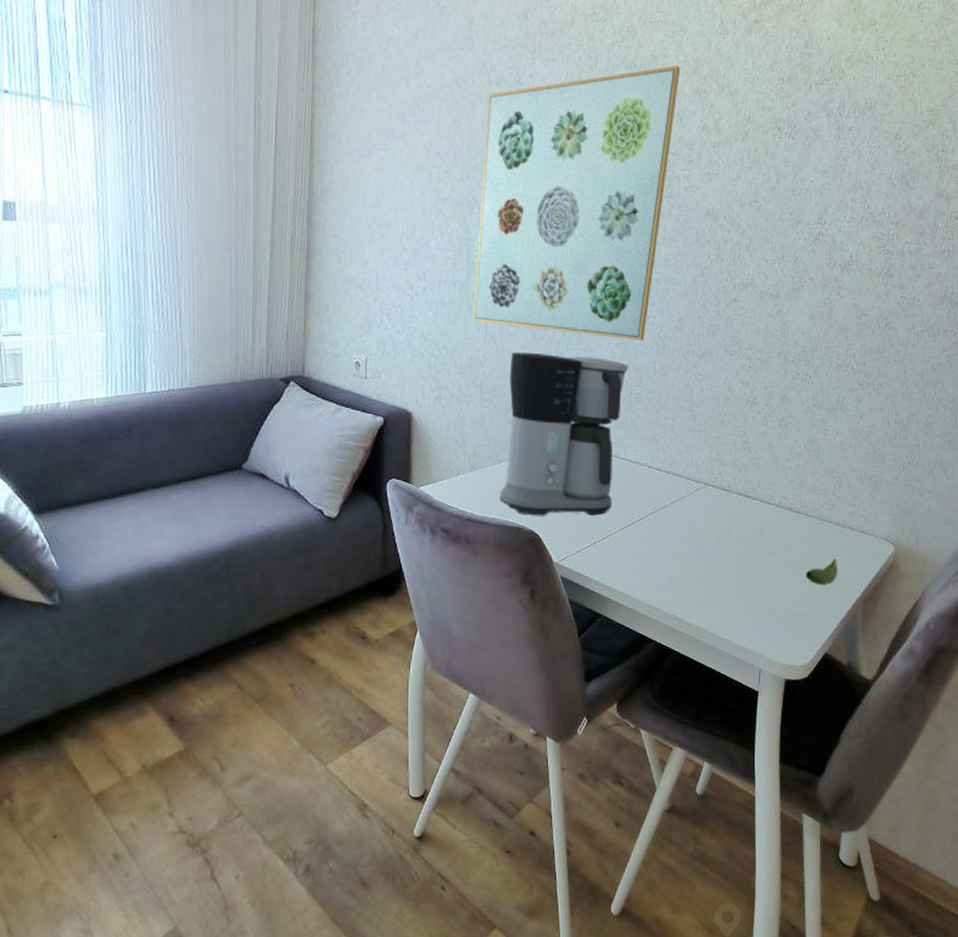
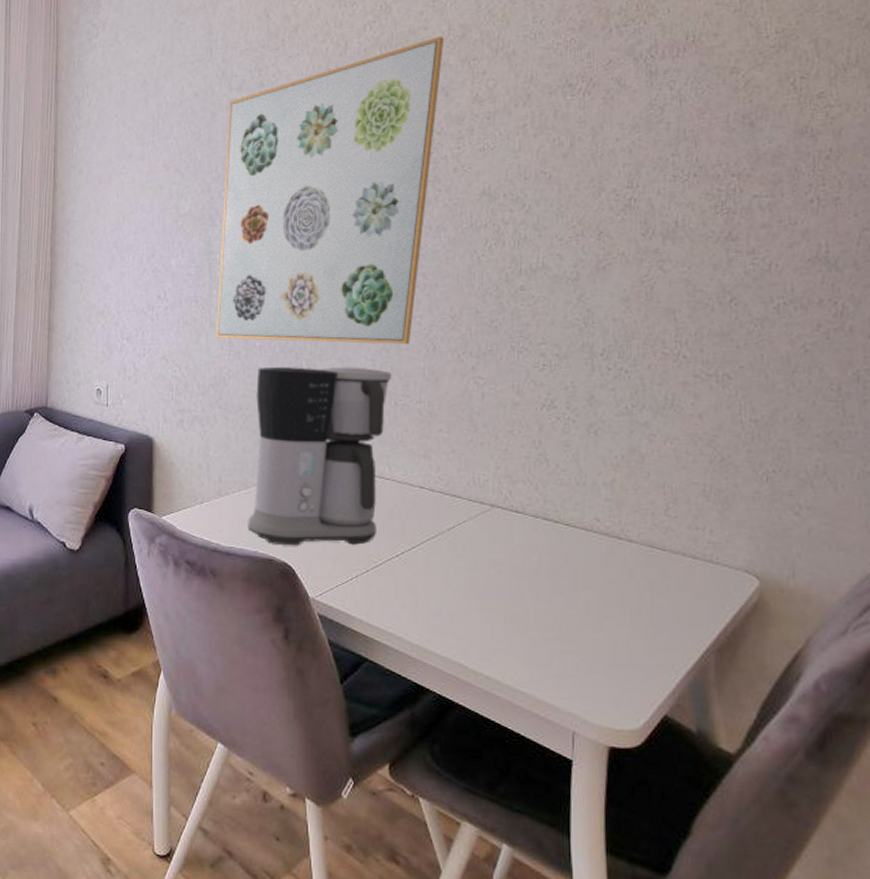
banana: present [805,558,838,584] -> none [631,595,678,628]

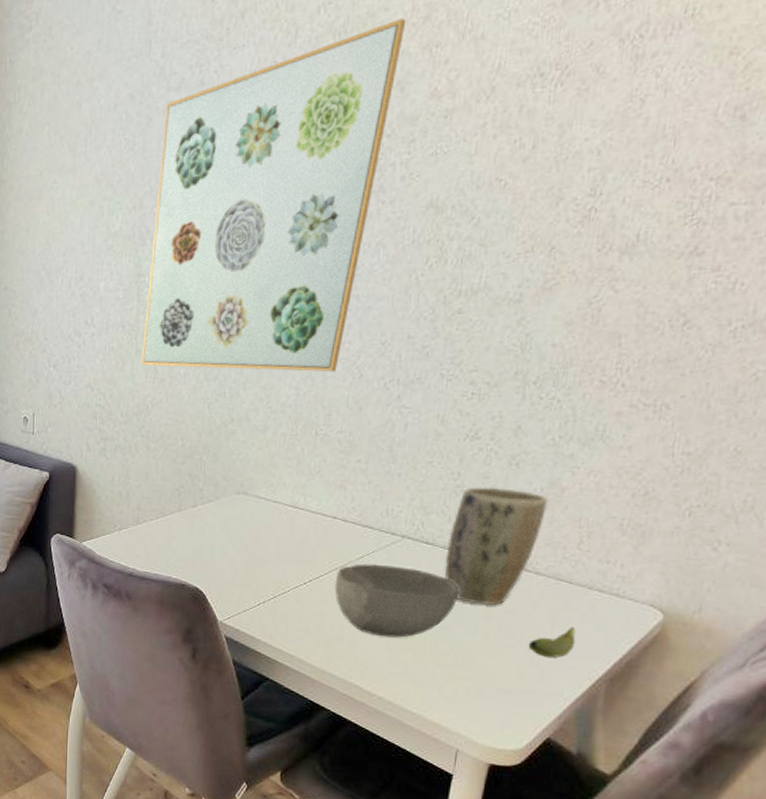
coffee maker: present [248,366,392,546] -> none [163,394,315,572]
bowl: none [428,534,555,611] -> present [334,564,460,638]
plant pot: none [537,455,631,574] -> present [444,487,549,605]
banana: none [631,595,678,628] -> present [528,626,576,657]

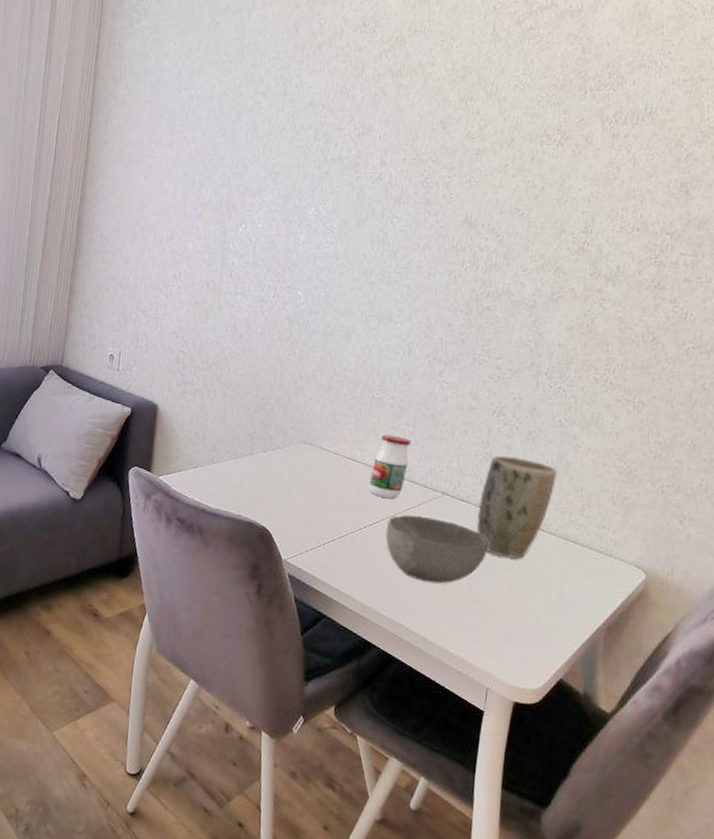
wall art: present [142,18,407,373] -> none [223,73,448,346]
jar: none [314,475,364,547] -> present [369,434,412,498]
banana: present [528,626,576,657] -> none [543,581,581,607]

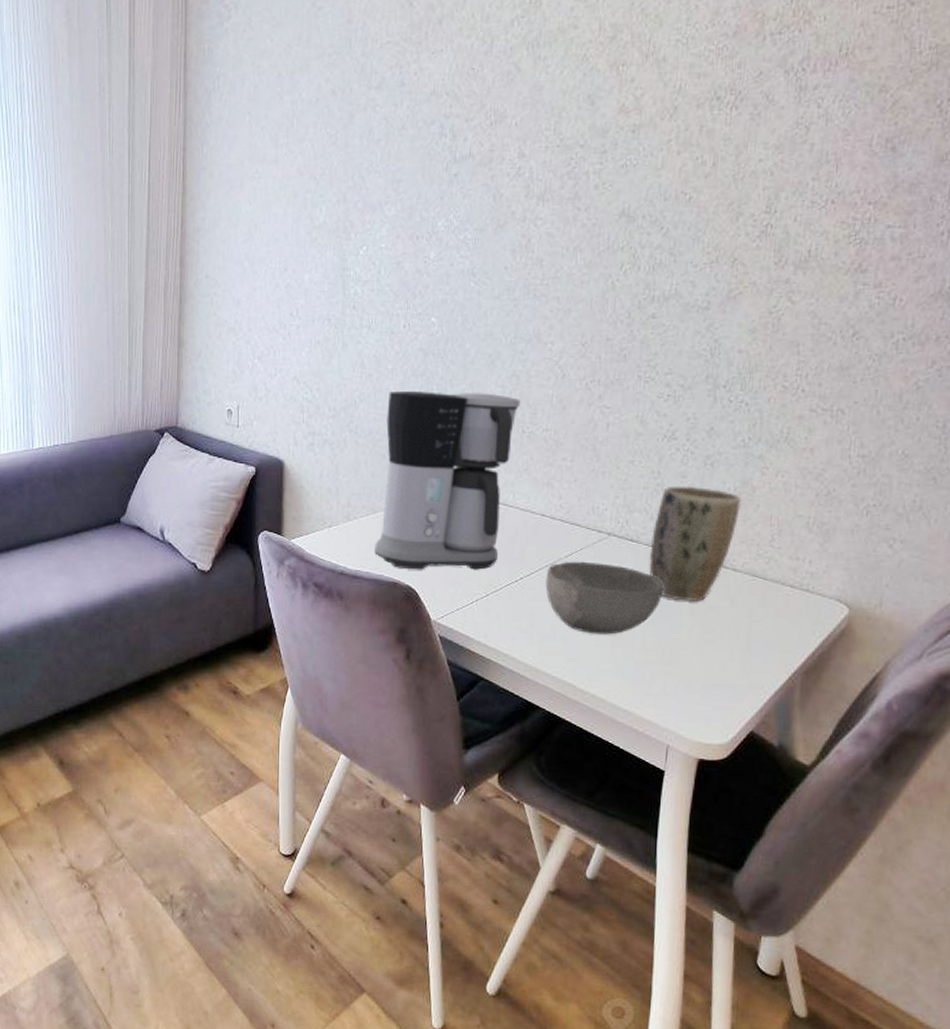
coffee maker: none [234,352,372,517] -> present [374,390,521,570]
jar: present [369,434,412,498] -> none [524,473,570,544]

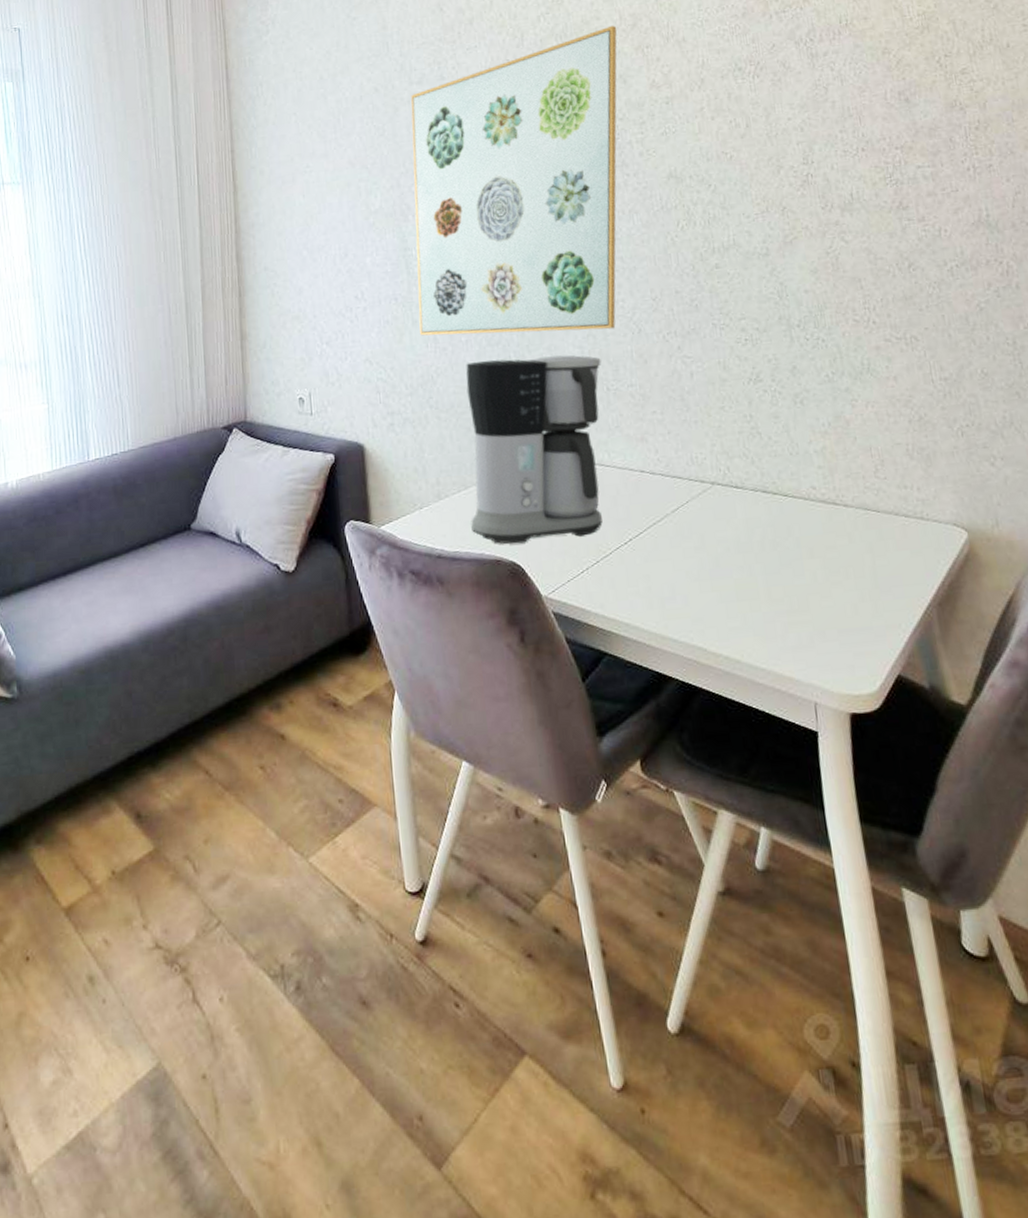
wall art: none [349,36,595,372] -> present [411,25,617,336]
bowl: present [545,561,664,635] -> none [655,514,779,591]
plant pot: present [649,485,742,601] -> none [755,426,839,544]

